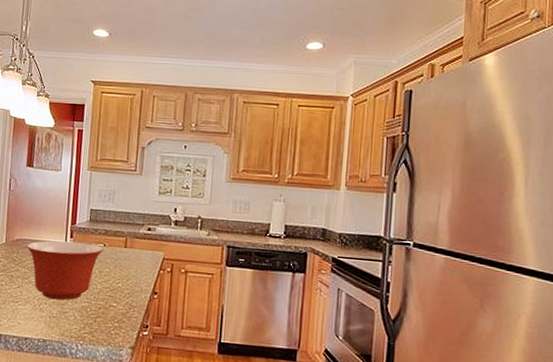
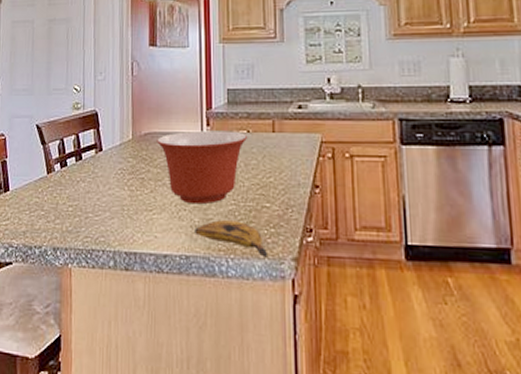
banana: none [52,313,110,345] -> present [195,220,267,258]

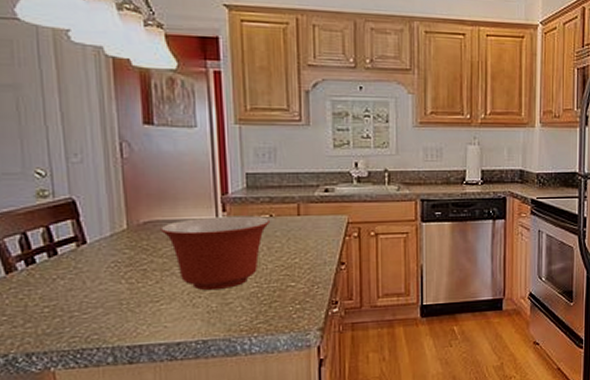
banana: present [195,220,267,258] -> none [212,302,292,332]

